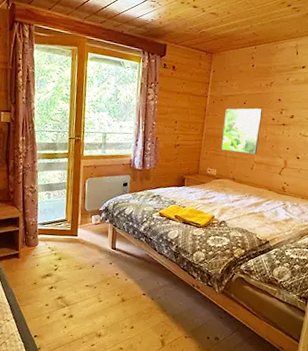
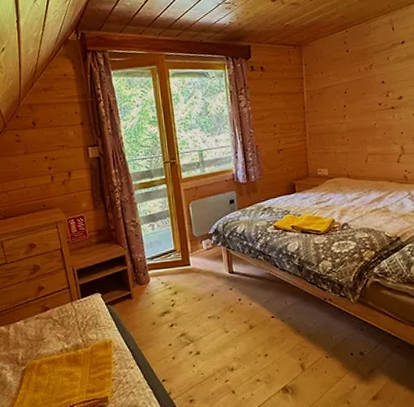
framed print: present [220,107,263,155] -> none [326,94,369,148]

